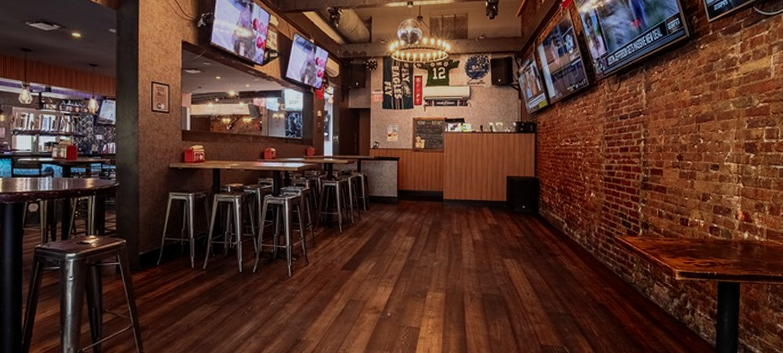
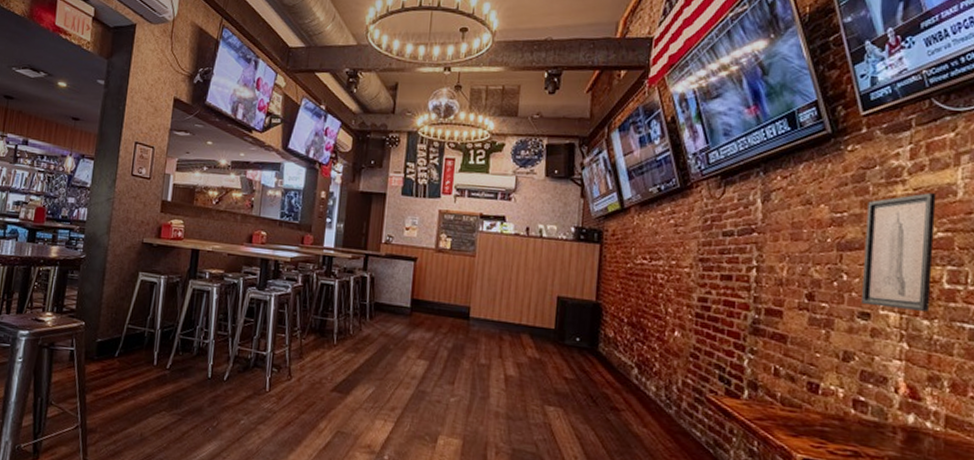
wall art: none [713,76,758,160] -> present [862,193,937,311]

